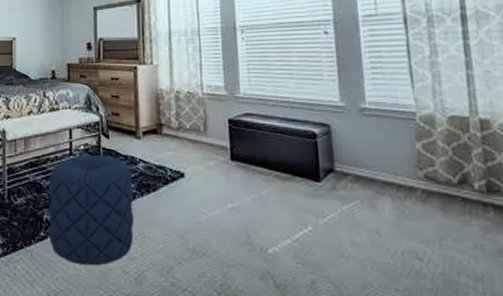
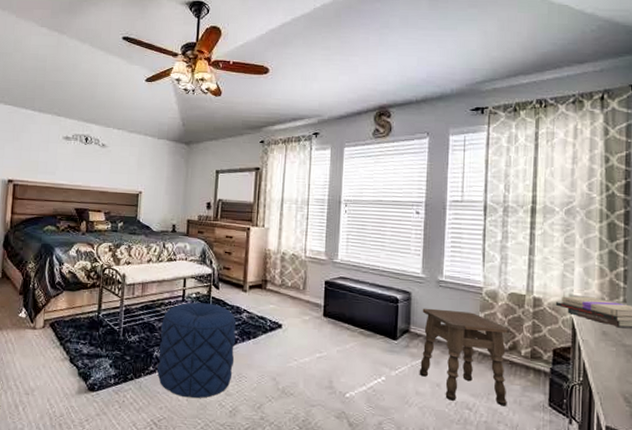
side table: none [346,141,466,253] -> present [419,308,510,406]

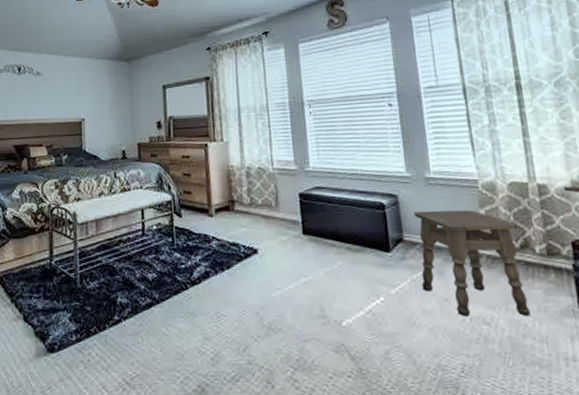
pouf: present [157,302,236,398] -> none [122,234,209,347]

